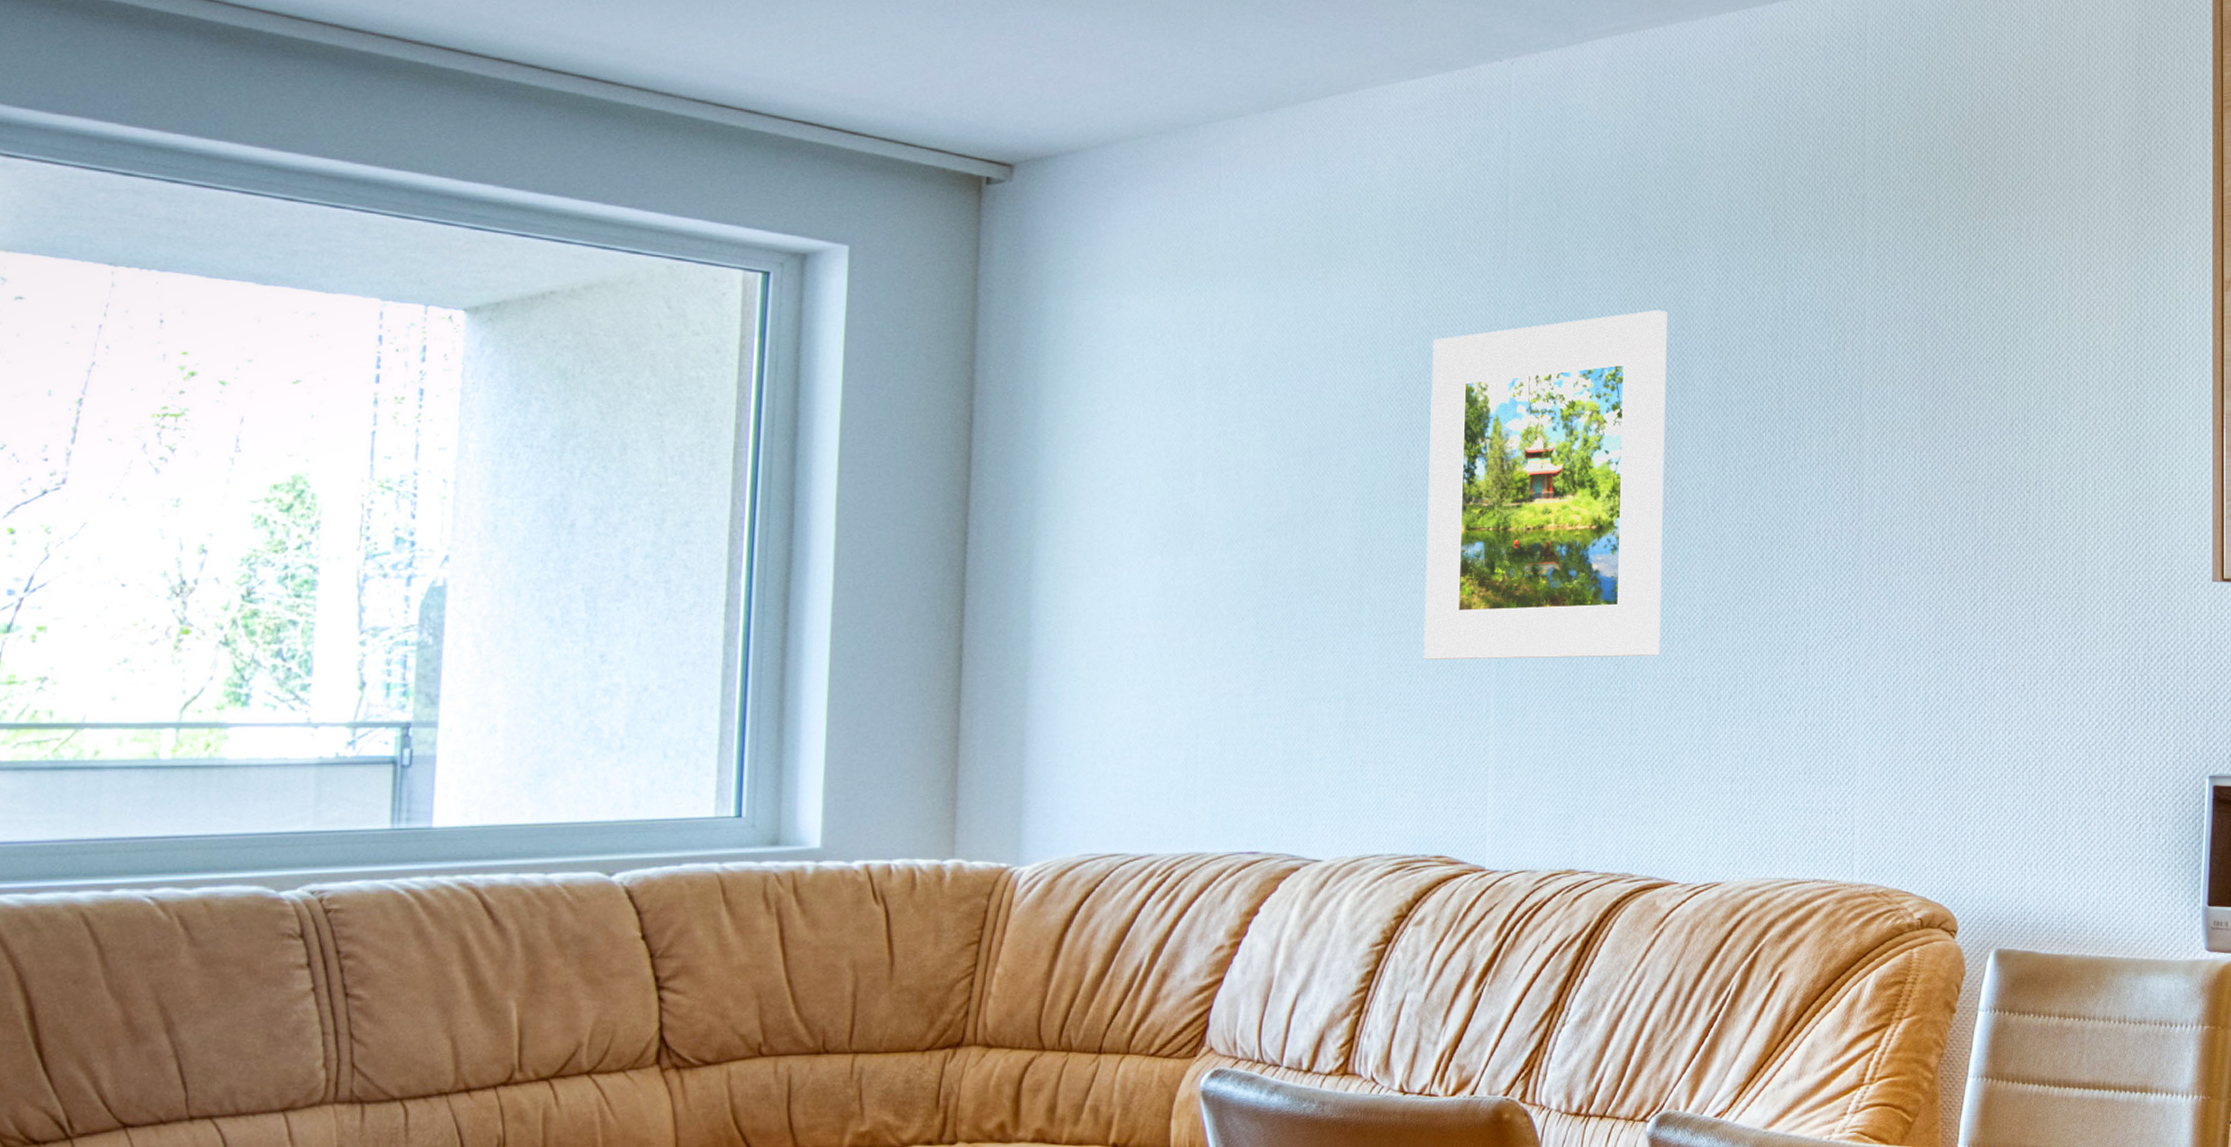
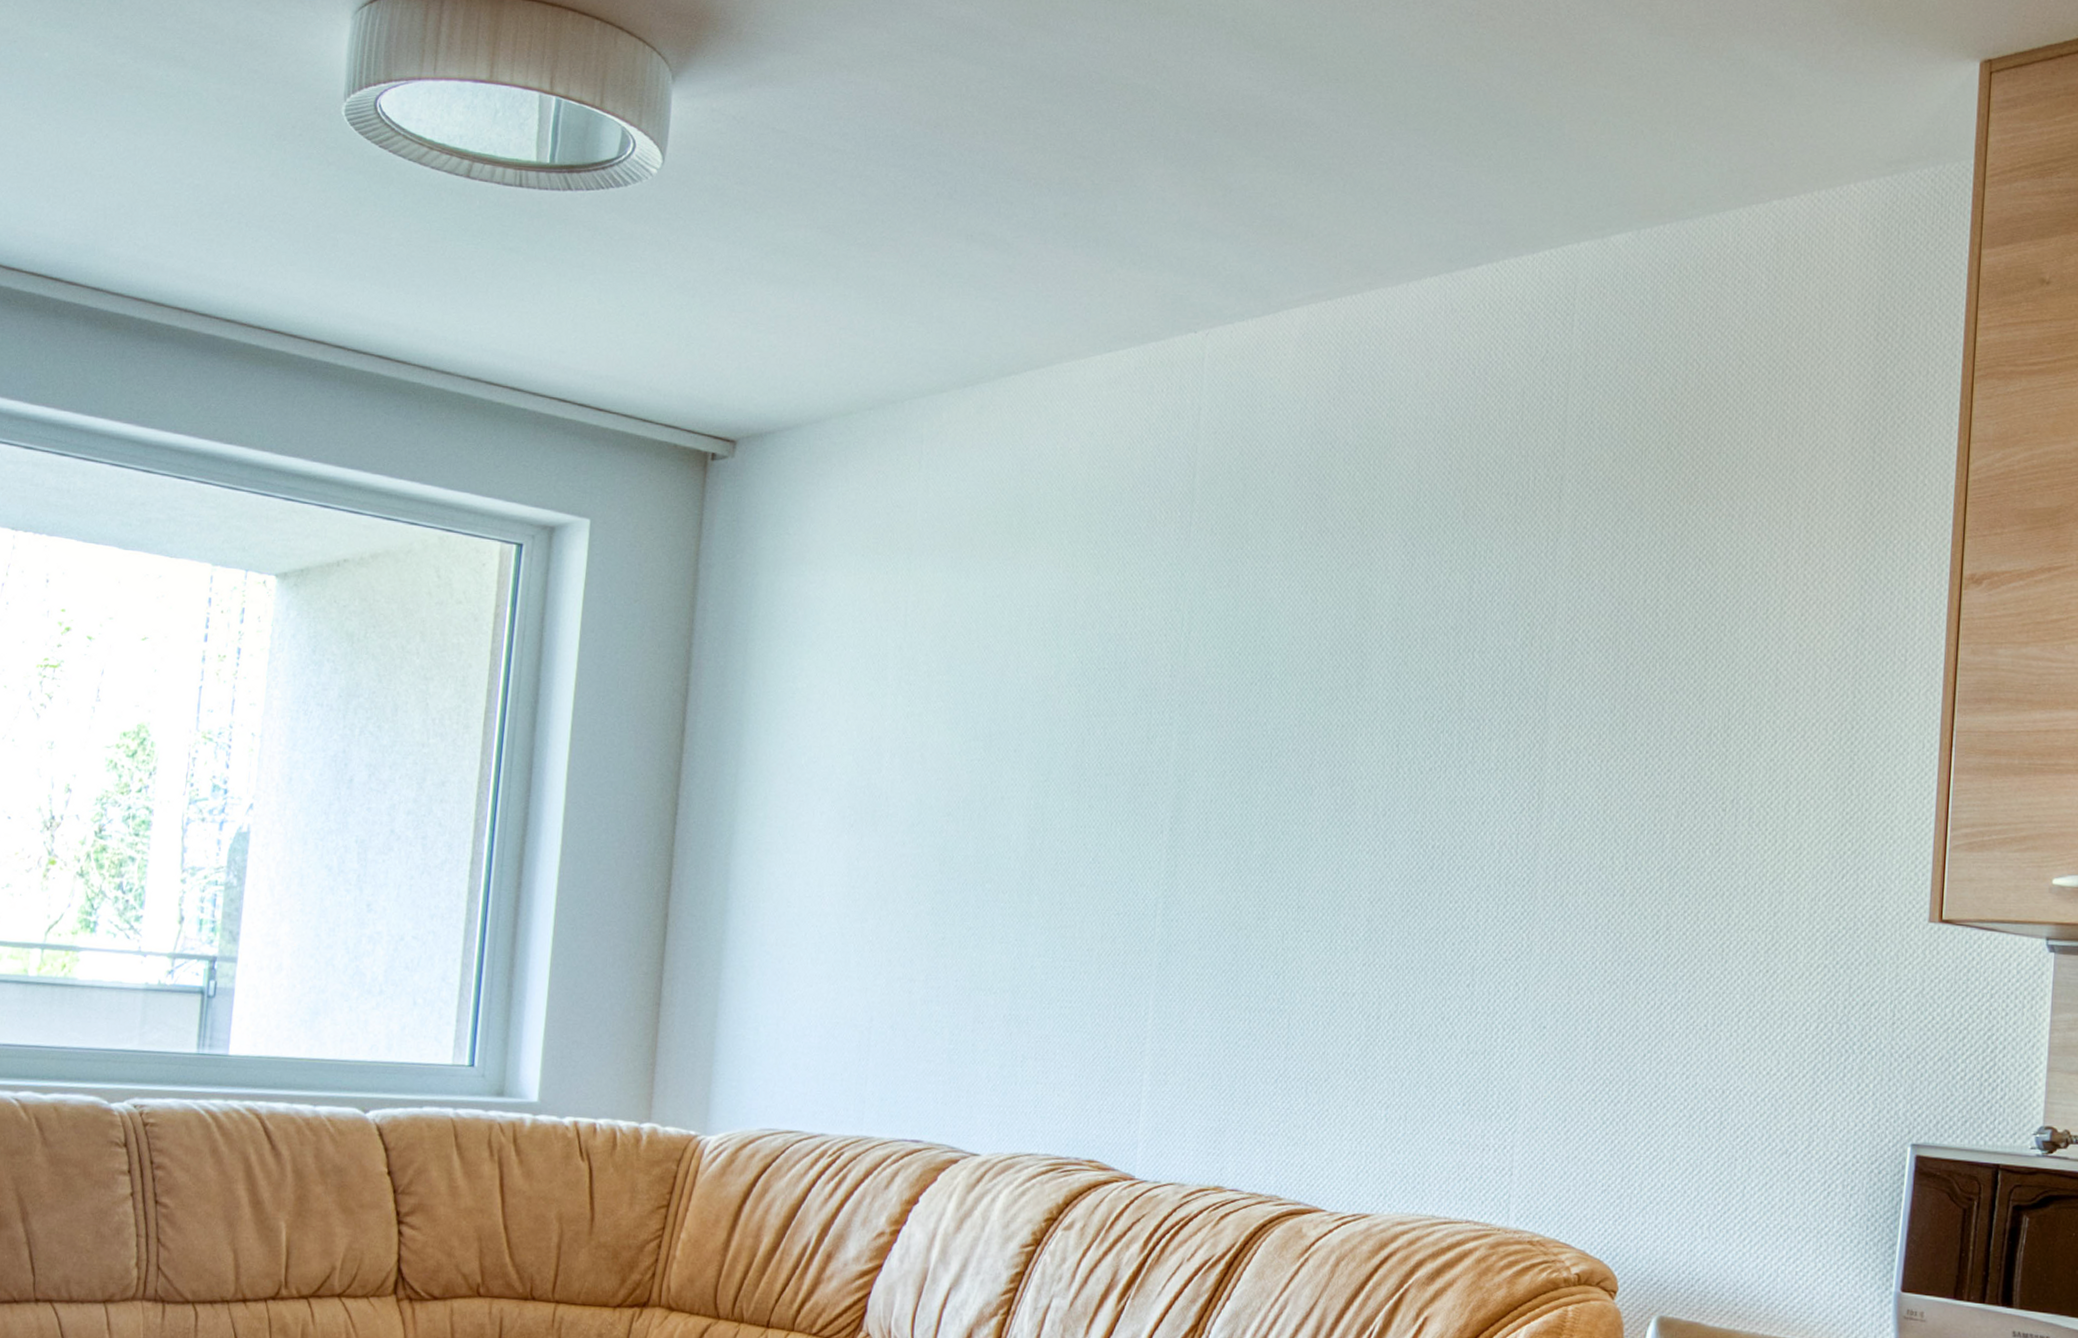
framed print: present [1424,309,1667,660] -> none [1087,597,1349,967]

